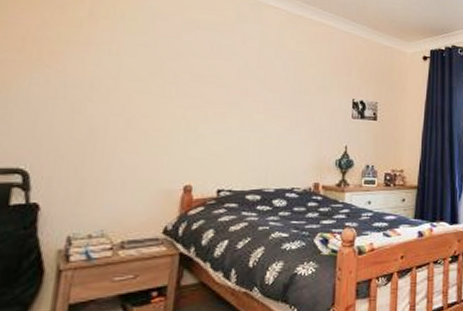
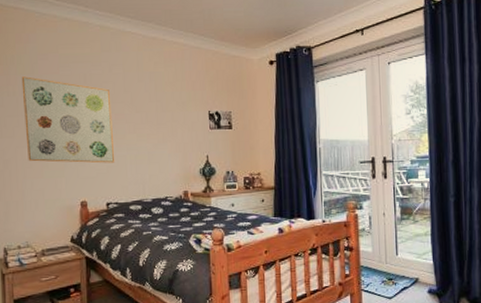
wall art: none [122,35,240,144] -> present [21,76,115,163]

